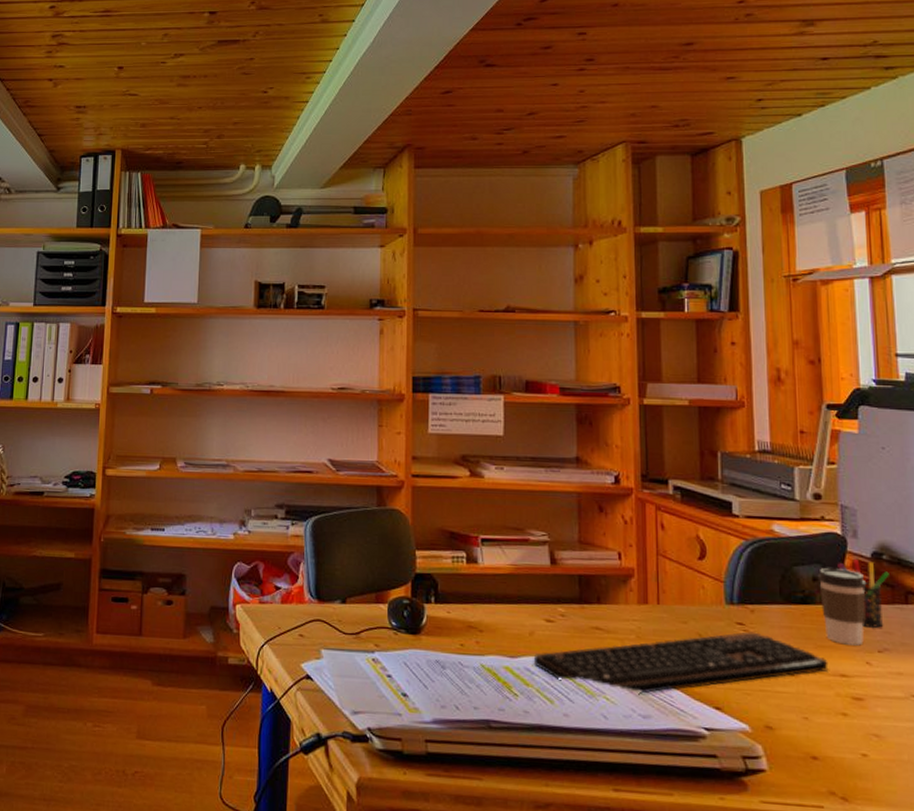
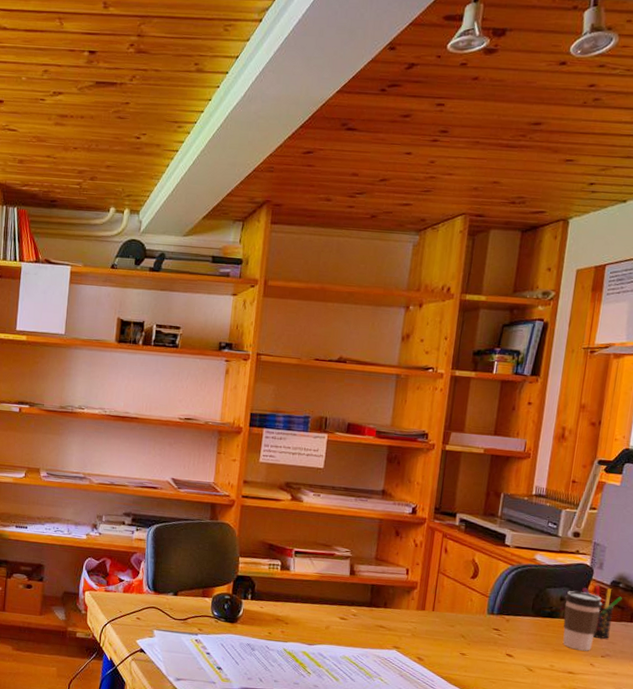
keyboard: present [533,632,829,694] -> none [326,636,561,678]

